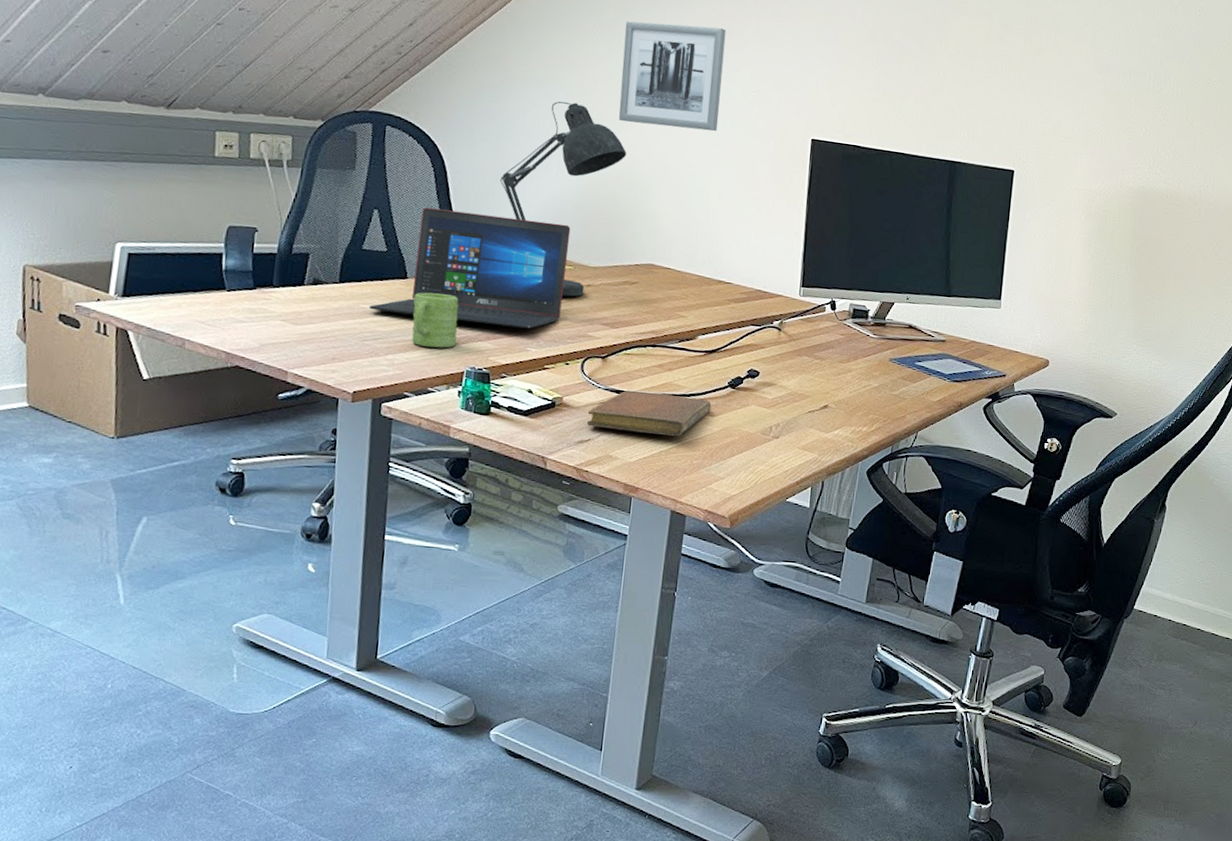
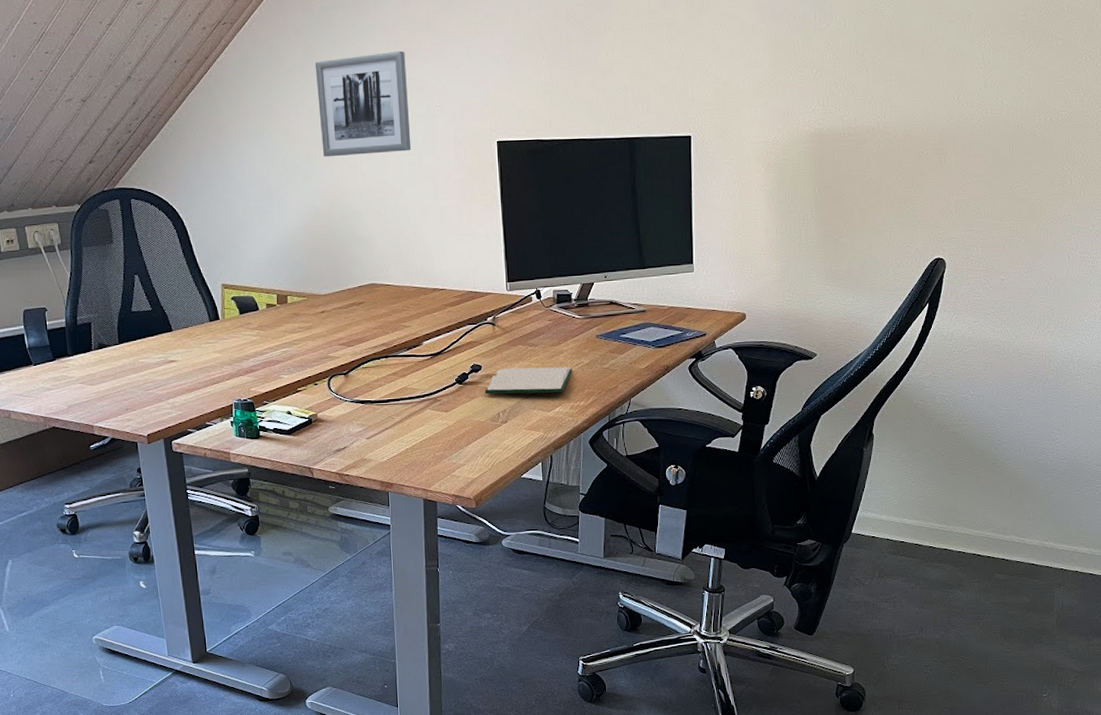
laptop: present [368,207,571,329] -> none [146,260,303,363]
mug: present [412,292,459,348] -> none [180,339,222,388]
desk lamp: present [500,101,627,297] -> none [233,147,336,325]
notebook: present [587,390,712,437] -> none [339,397,444,436]
hardback book: none [759,378,859,415] -> present [484,367,573,394]

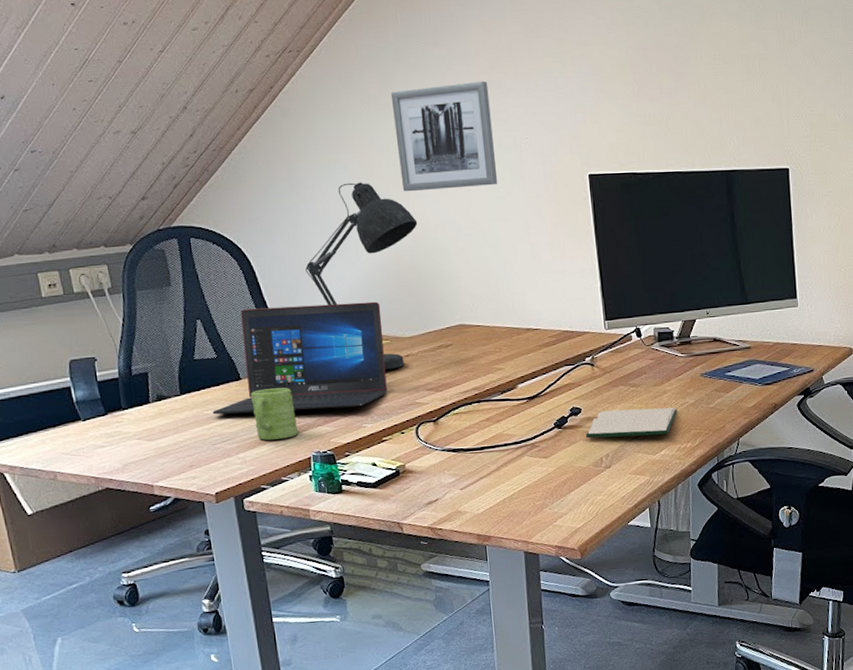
laptop: none [146,260,303,363] -> present [212,301,388,415]
mug: none [180,339,222,388] -> present [250,387,299,440]
desk lamp: none [233,147,336,325] -> present [305,182,418,370]

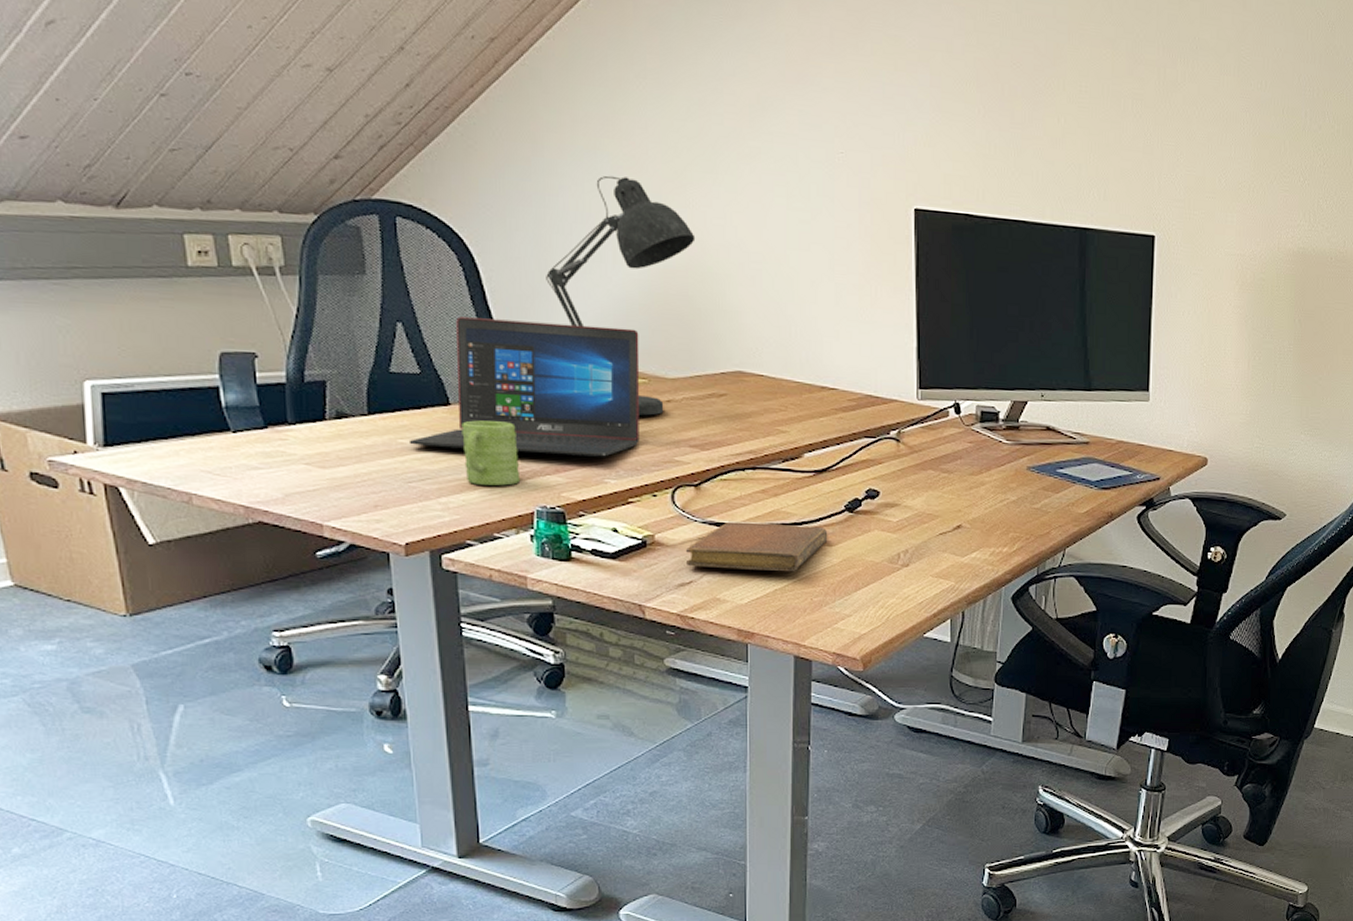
wall art: present [390,81,498,192] -> none [674,69,801,206]
notebook: none [430,443,543,487] -> present [685,521,828,572]
hardback book: present [585,407,678,438] -> none [882,497,996,535]

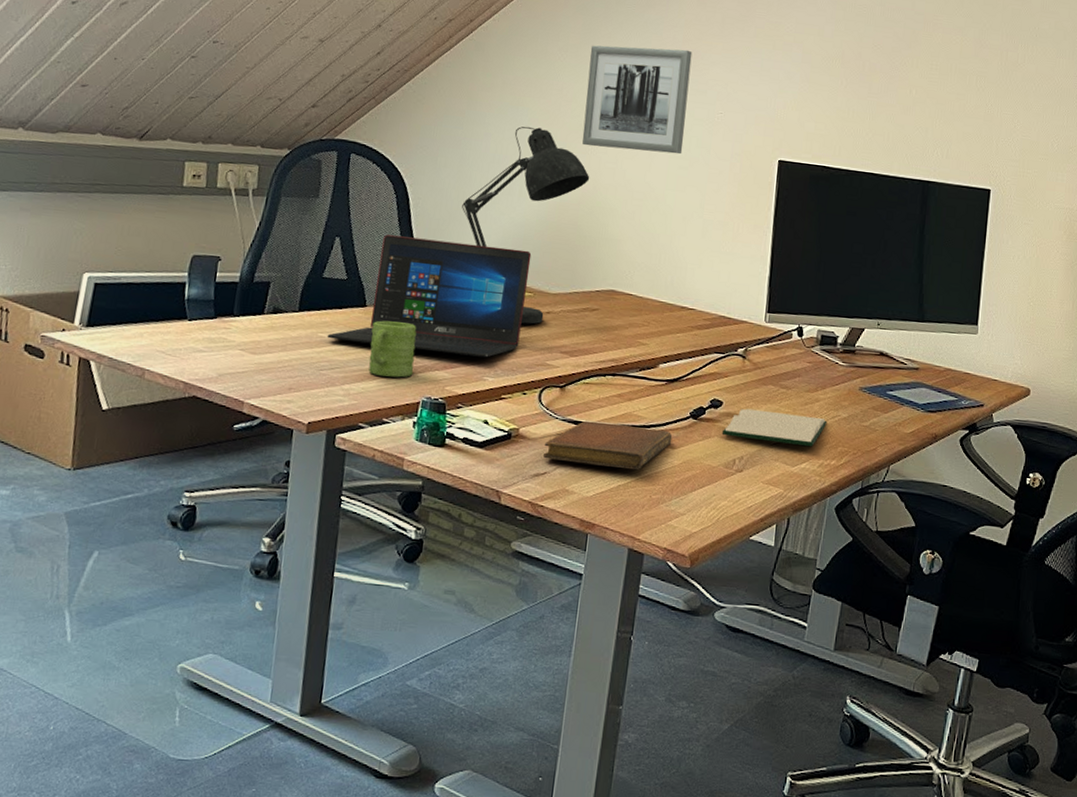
wall art: none [674,69,801,206] -> present [582,45,693,155]
hardback book: none [882,497,996,535] -> present [721,408,828,447]

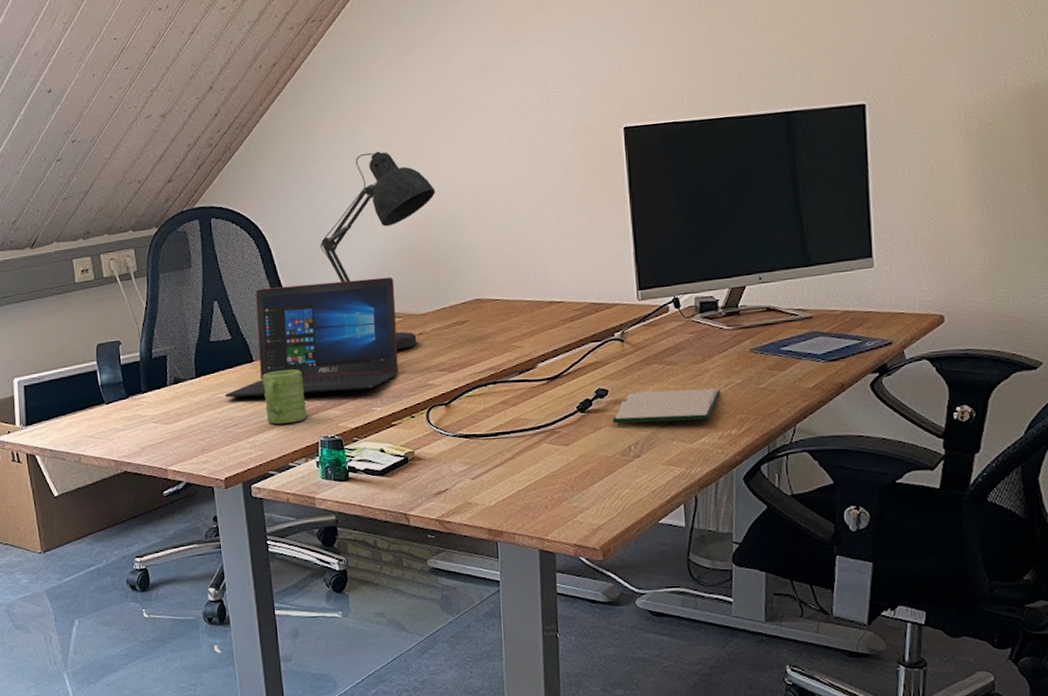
notebook: present [543,420,673,470] -> none [440,428,564,476]
wall art: present [582,45,693,155] -> none [412,33,523,159]

